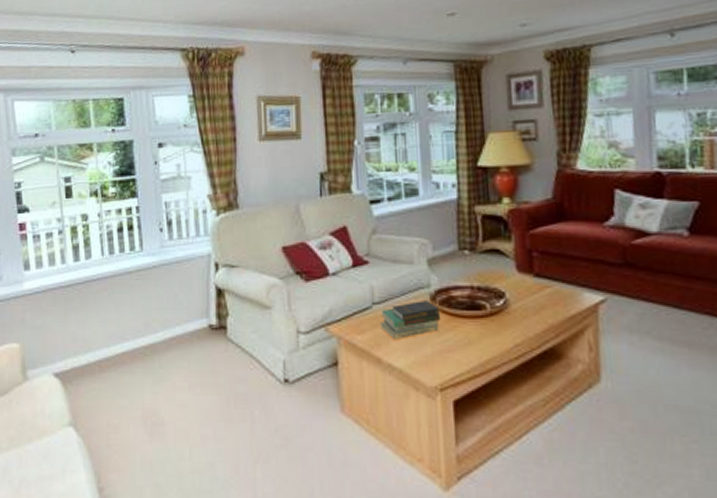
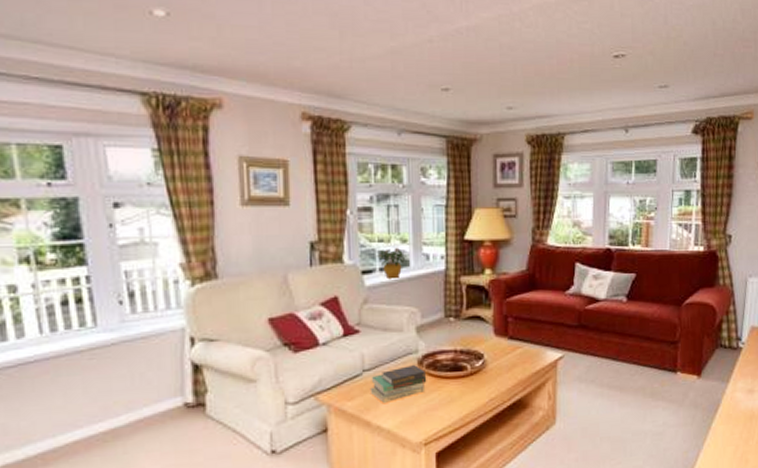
potted flower: none [384,176,415,208] -> present [376,247,406,278]

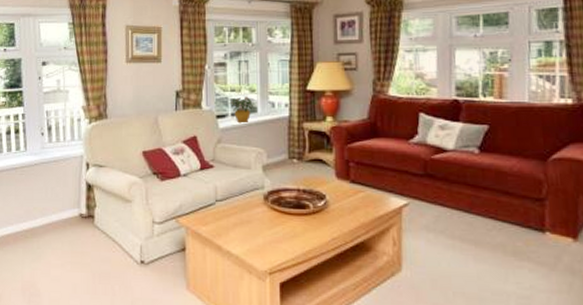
books: present [370,365,427,405] -> none [221,200,272,232]

